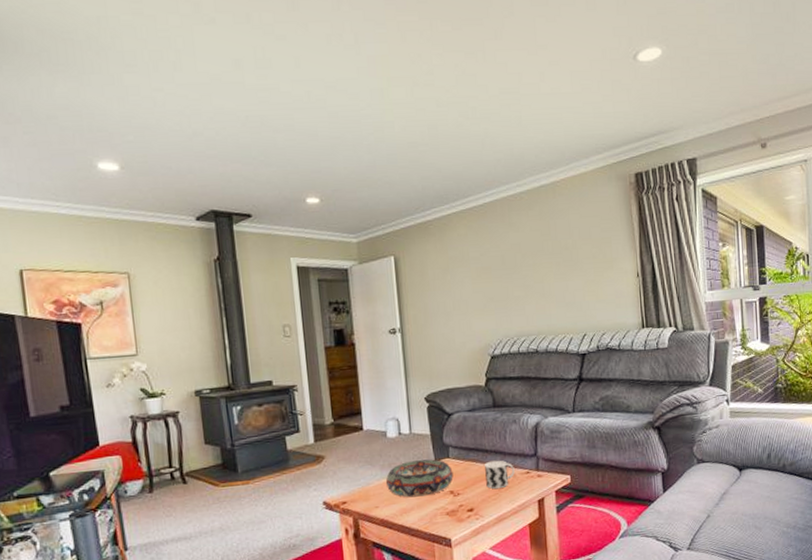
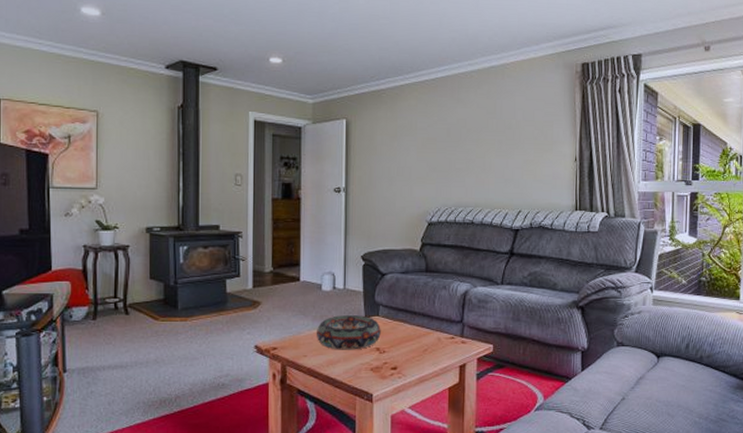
cup: present [485,460,515,490] -> none [412,323,440,351]

